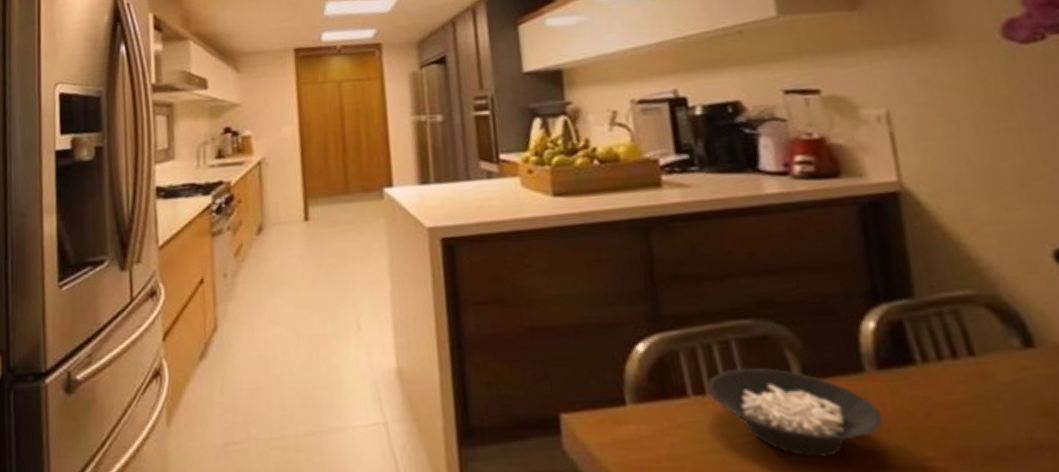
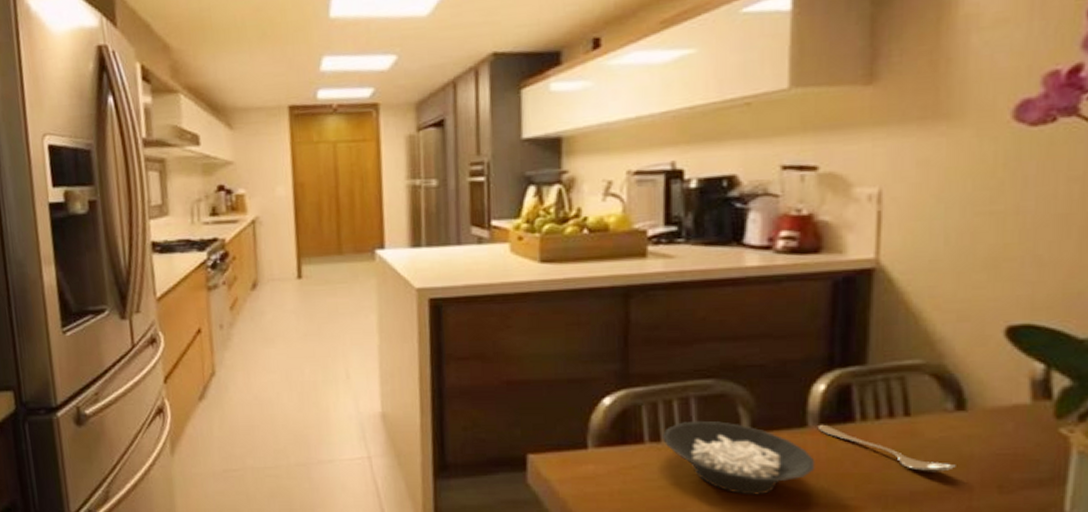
spoon: none [875,368,1041,423] -> present [817,424,956,472]

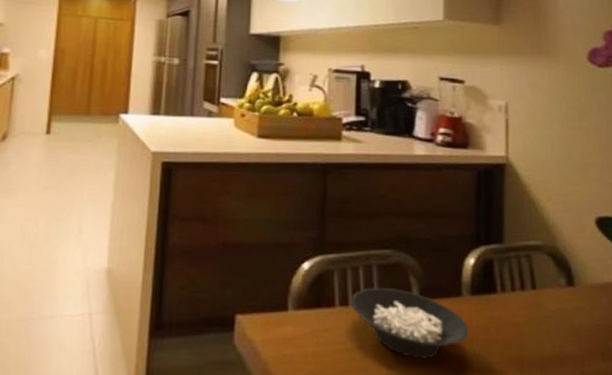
spoon: present [817,424,956,472] -> none [469,294,571,340]

